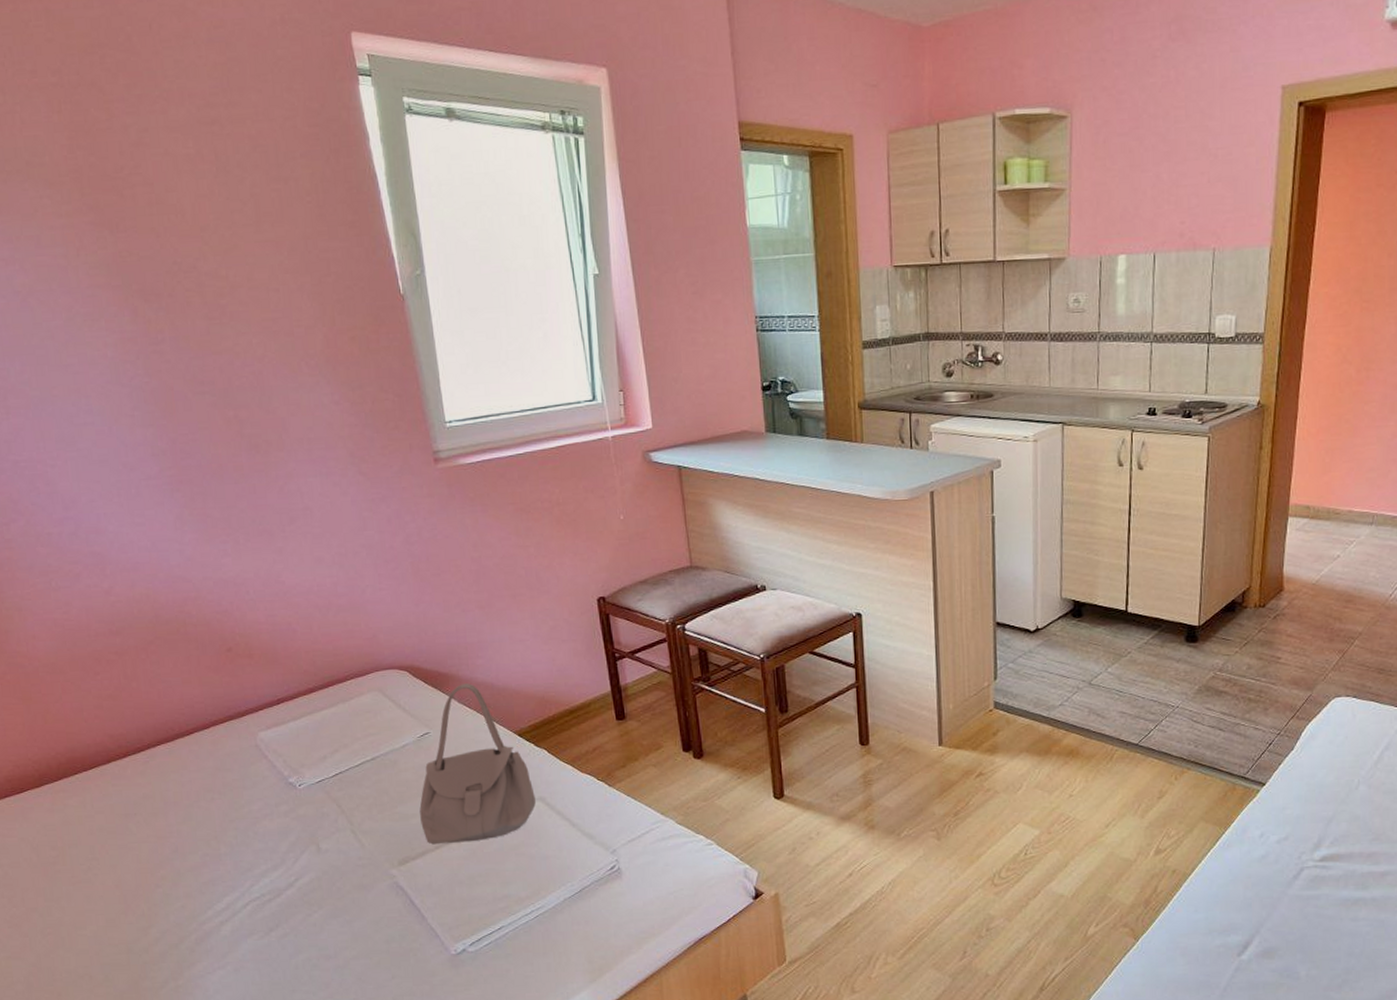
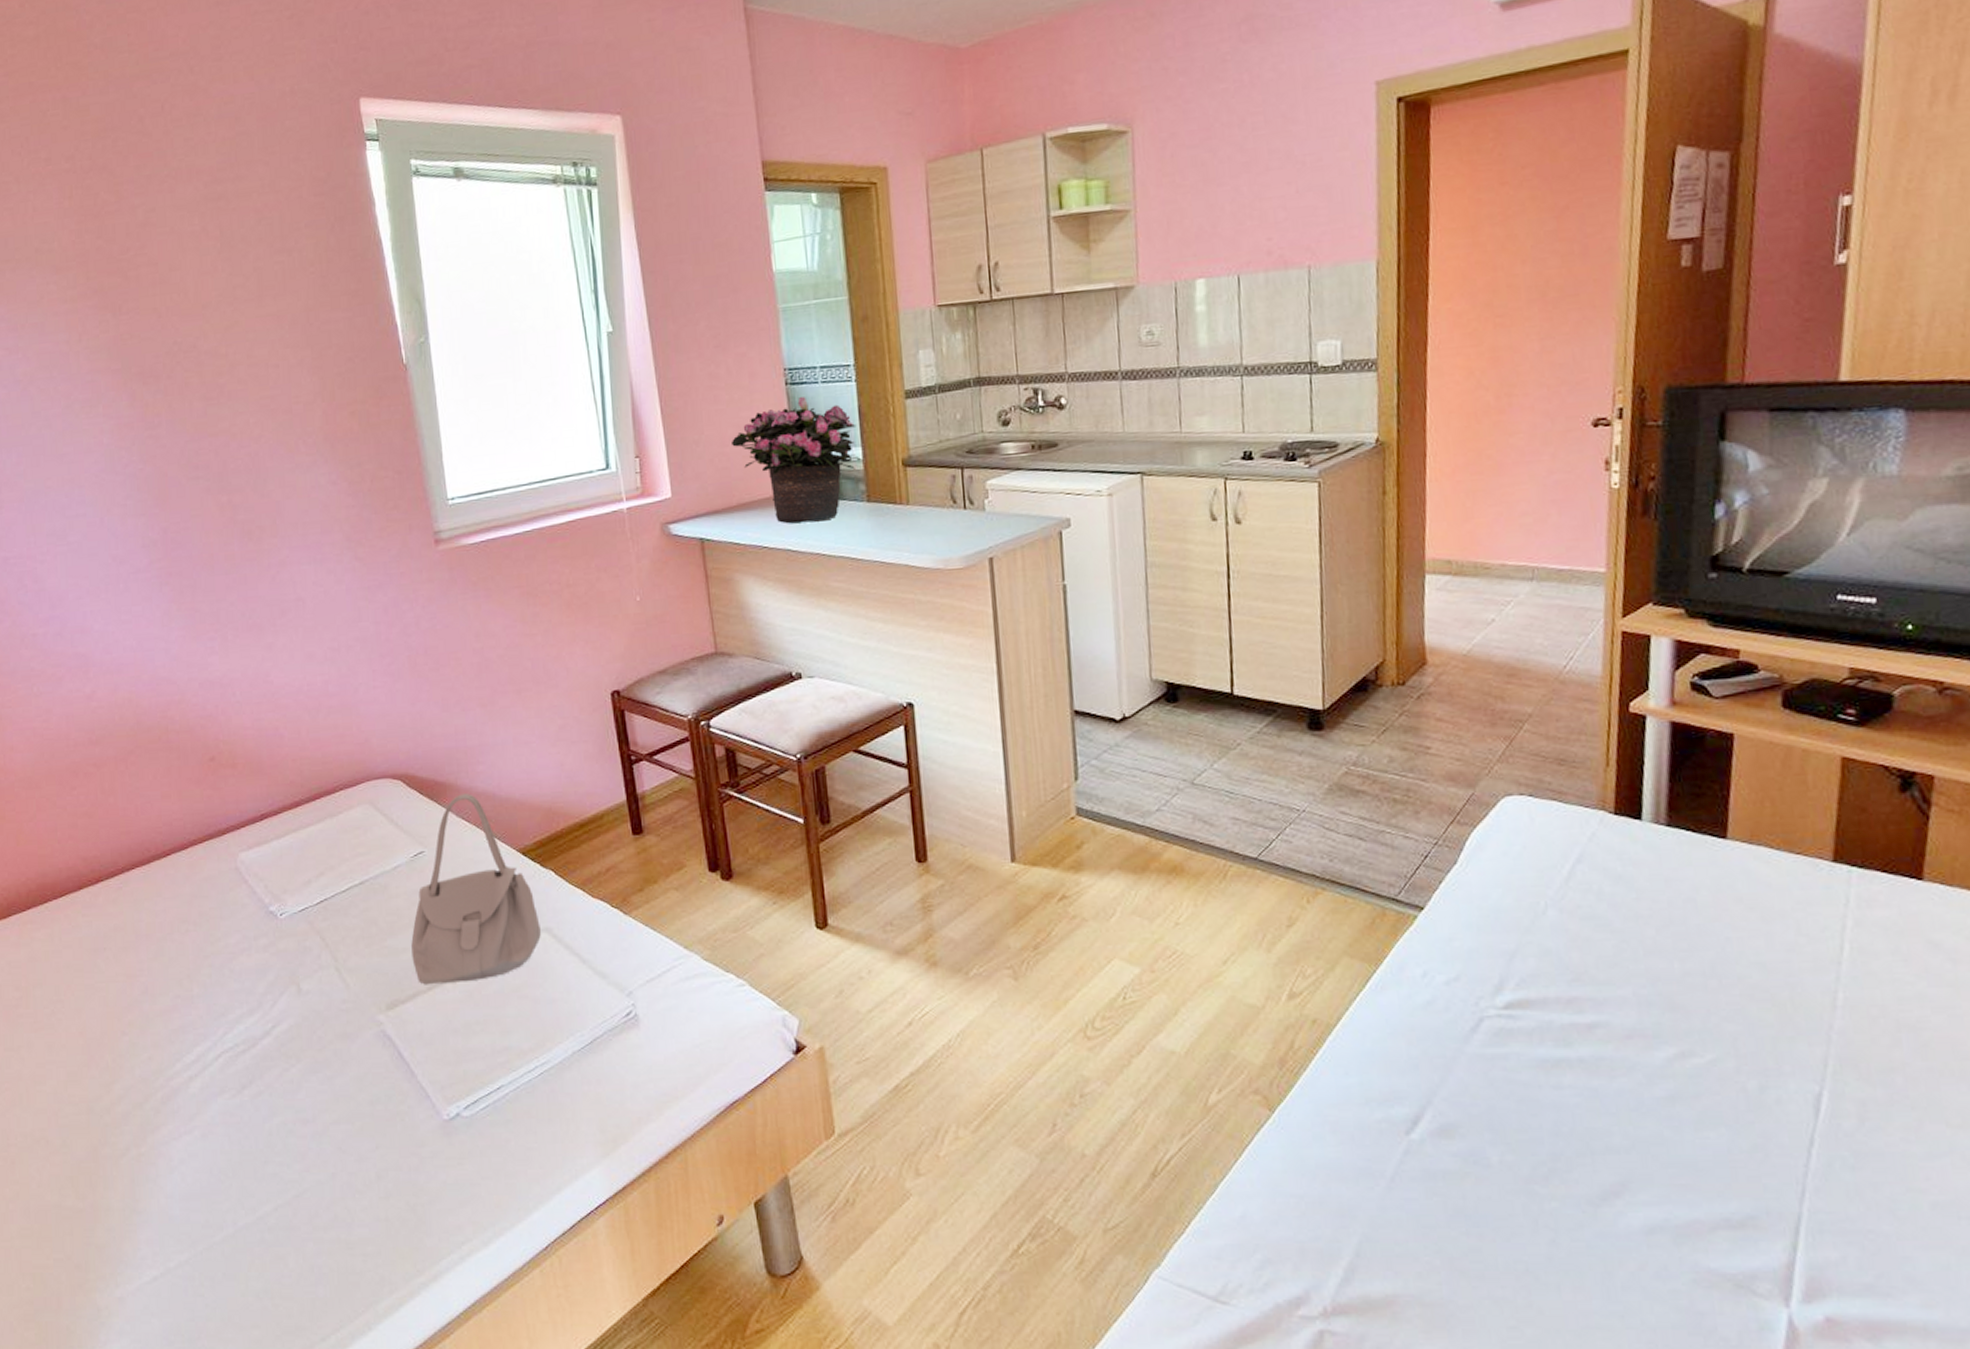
potted flower: none [707,343,823,456] -> present [732,397,862,524]

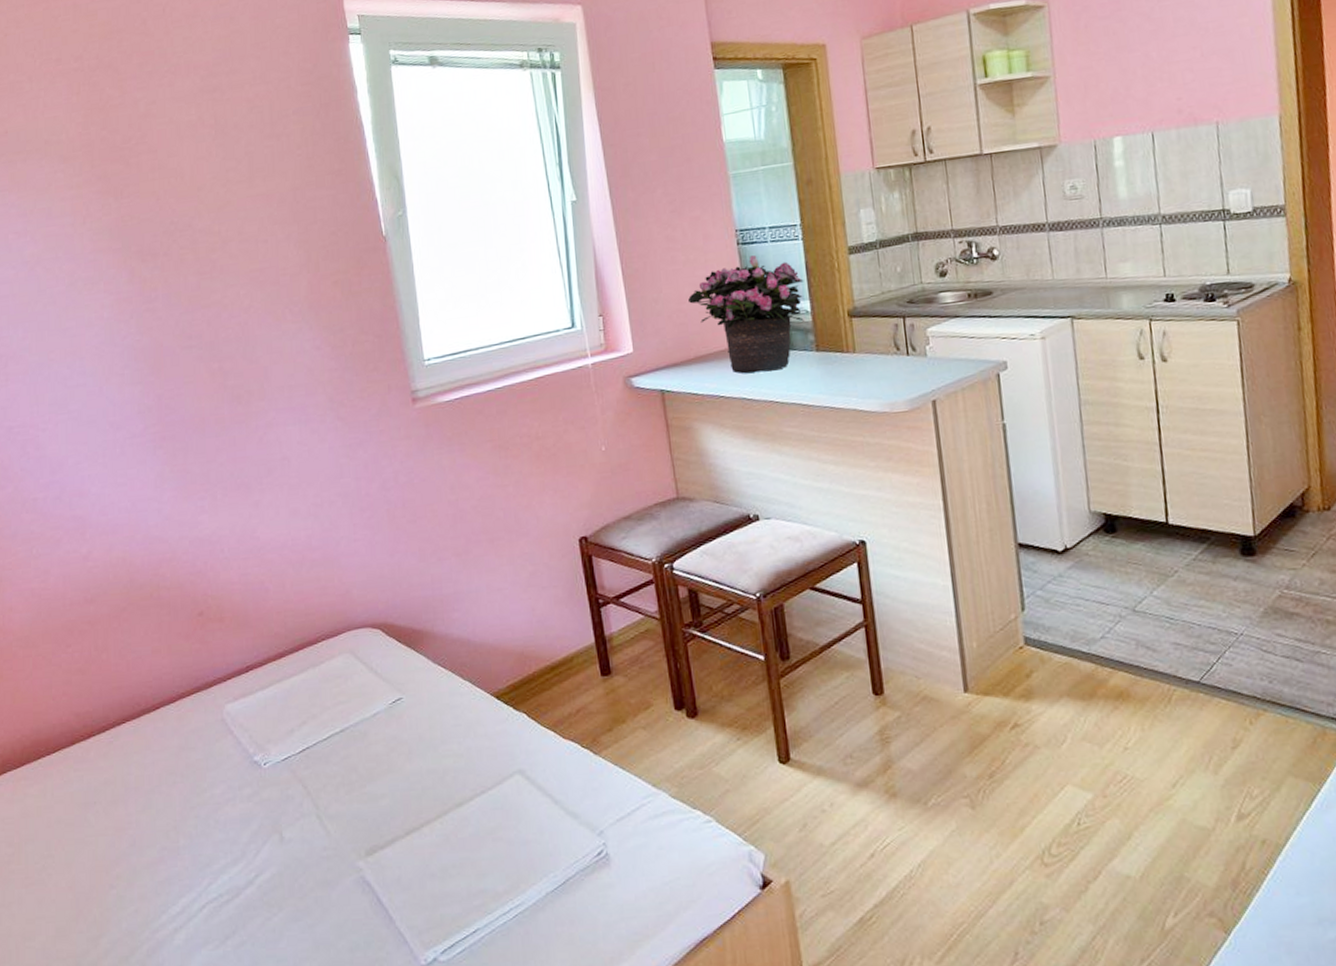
handbag: present [411,793,541,985] -> none [390,640,515,830]

